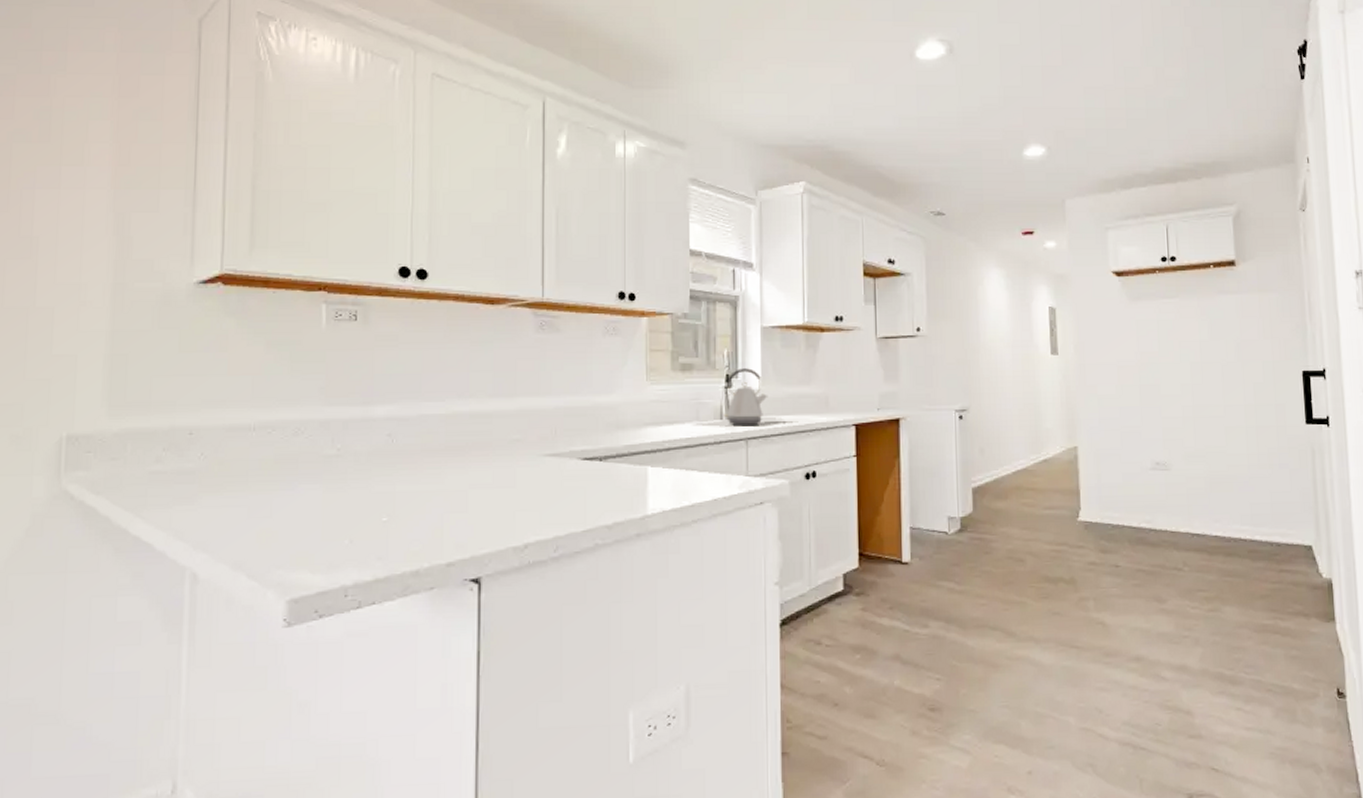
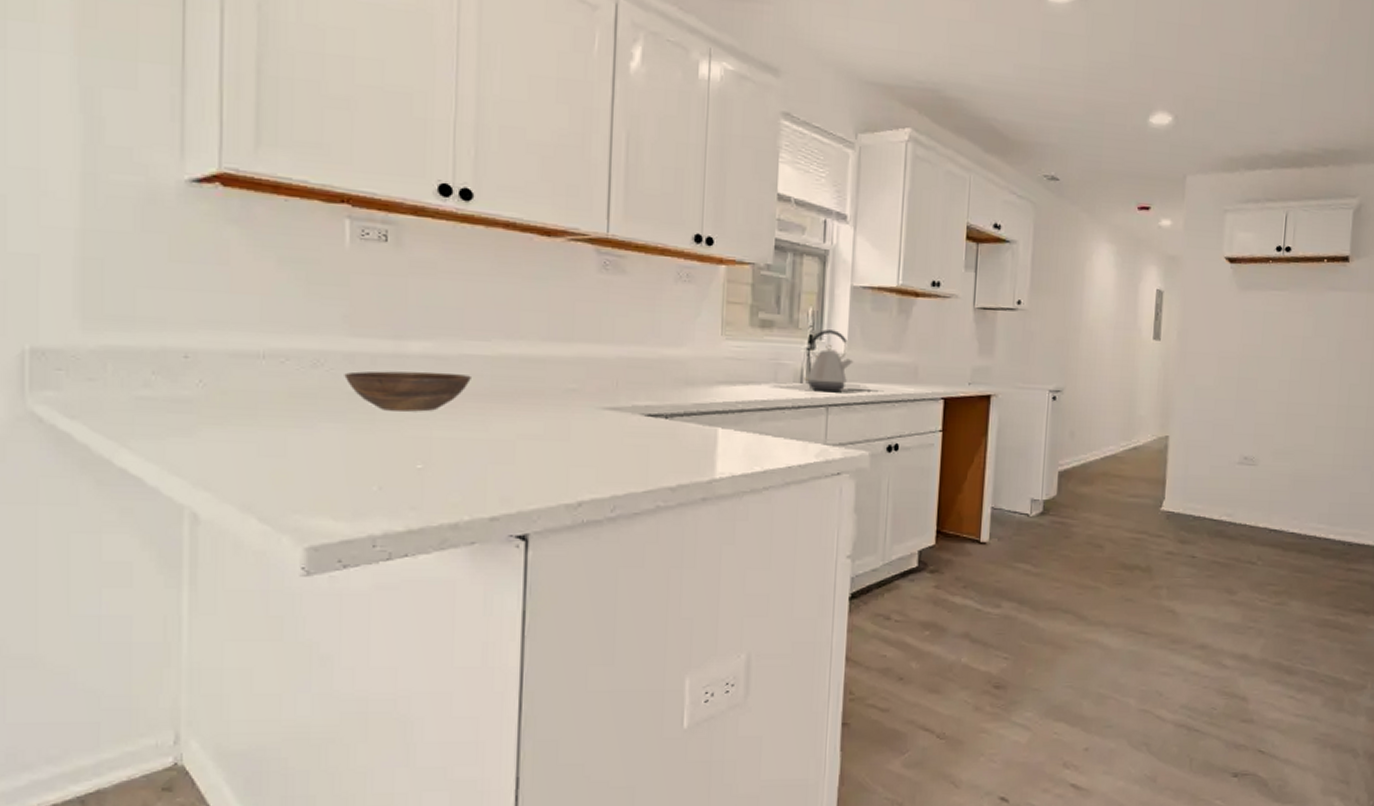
bowl: none [321,432,428,470] -> present [344,371,471,412]

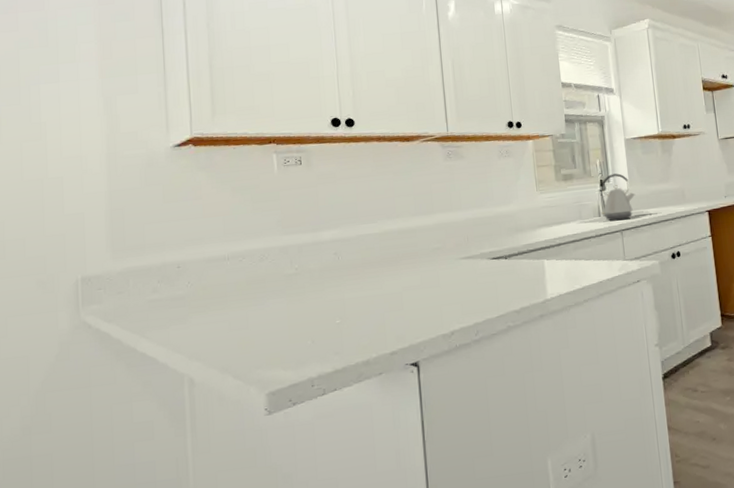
bowl: present [344,371,471,412] -> none [282,249,367,284]

